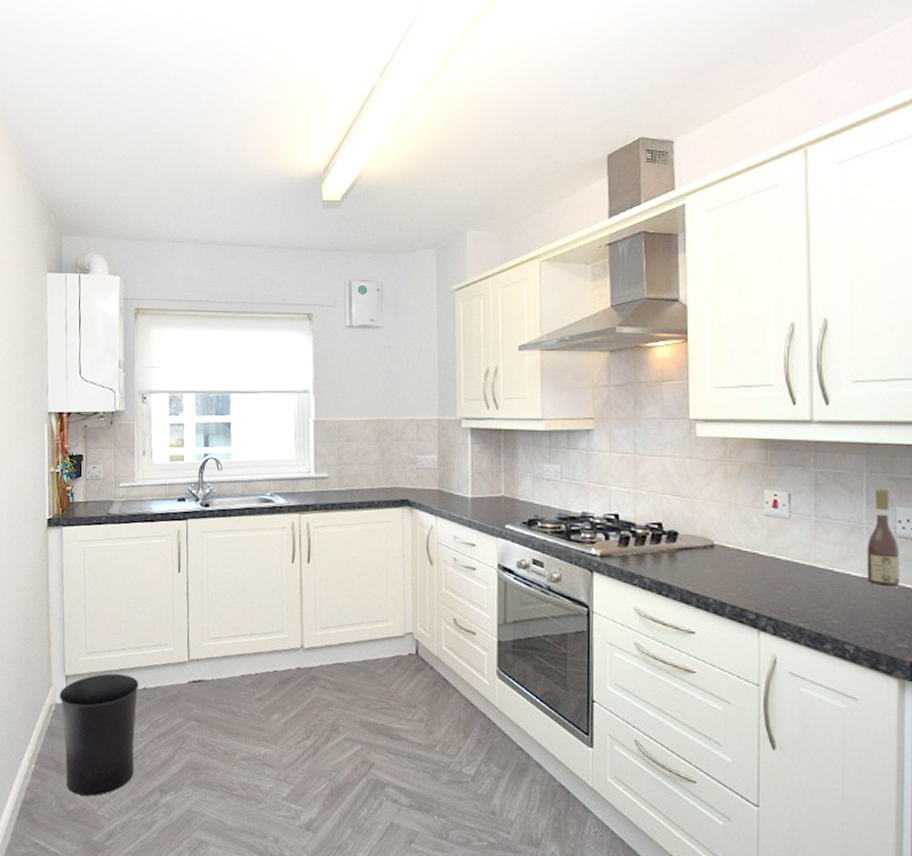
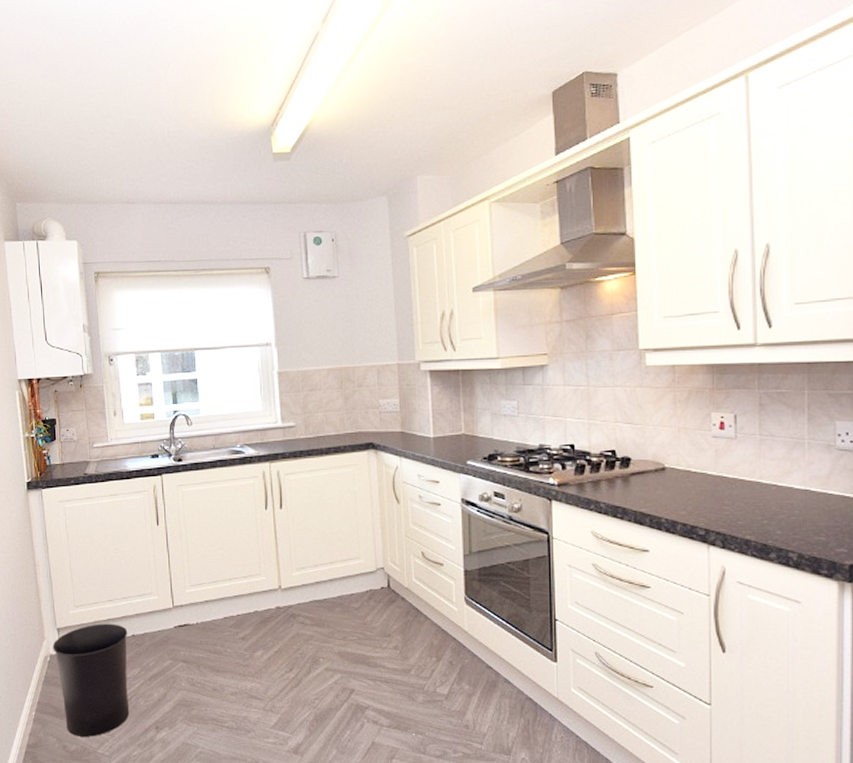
wine bottle: present [867,488,900,588] -> none [809,404,839,498]

